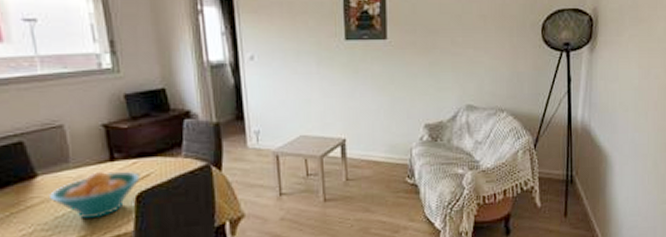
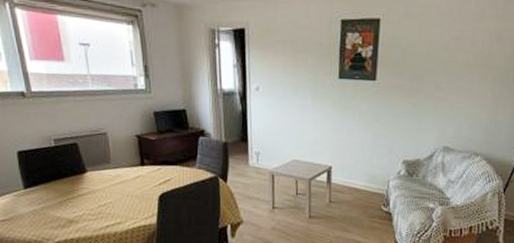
fruit bowl: present [50,172,140,219] -> none [95,173,163,210]

